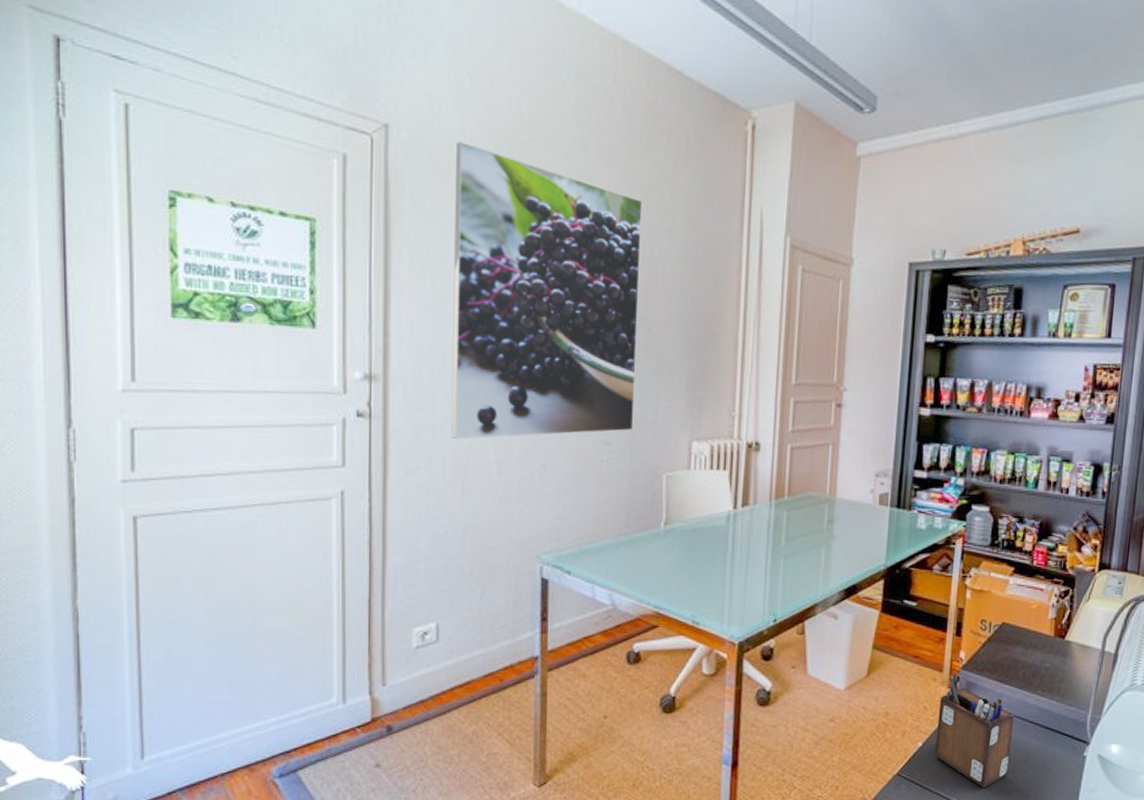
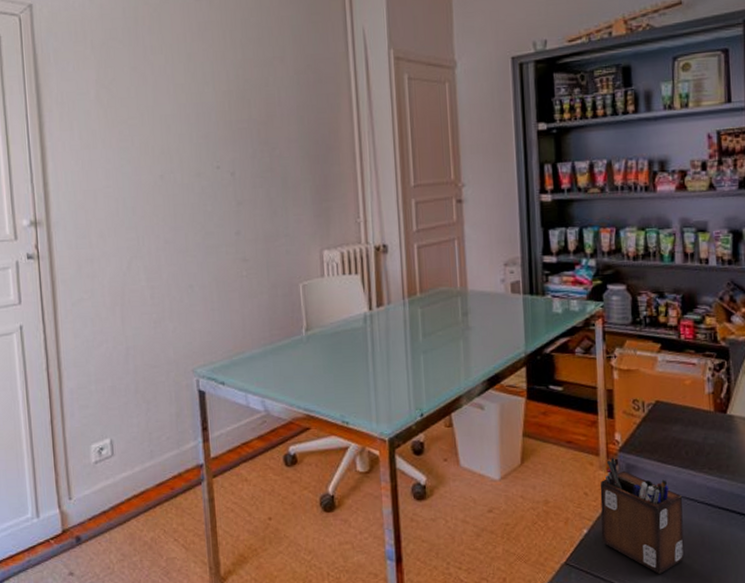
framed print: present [451,141,643,439] -> none [89,9,268,270]

